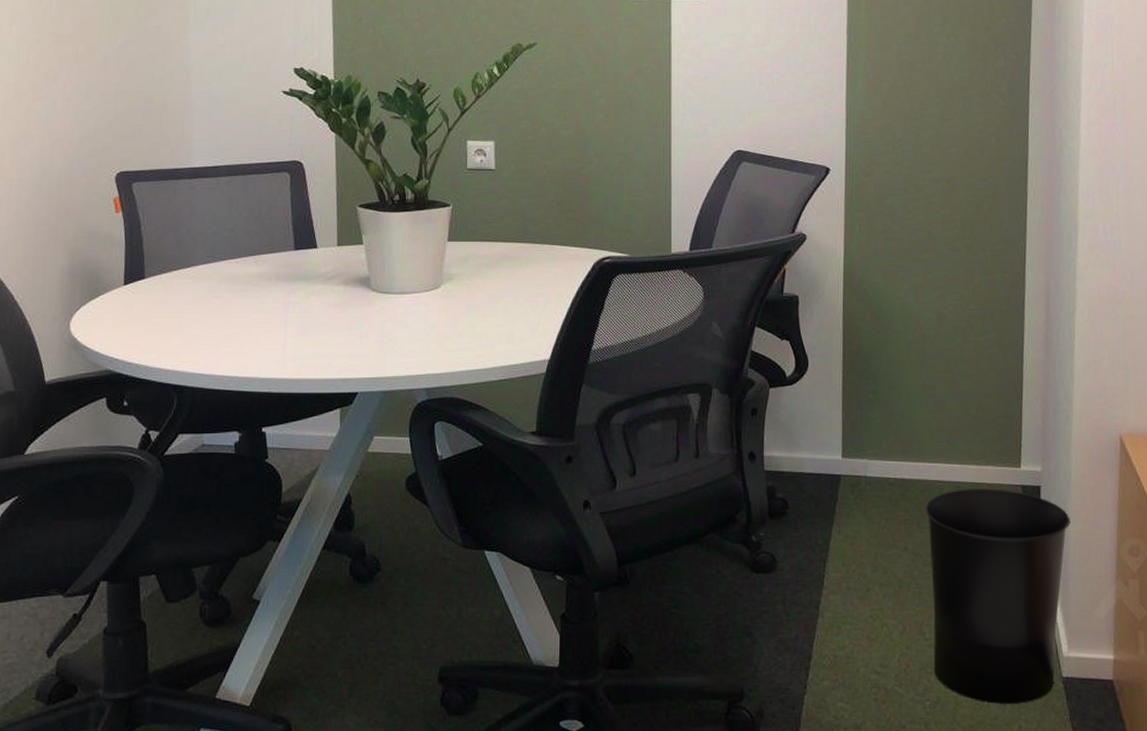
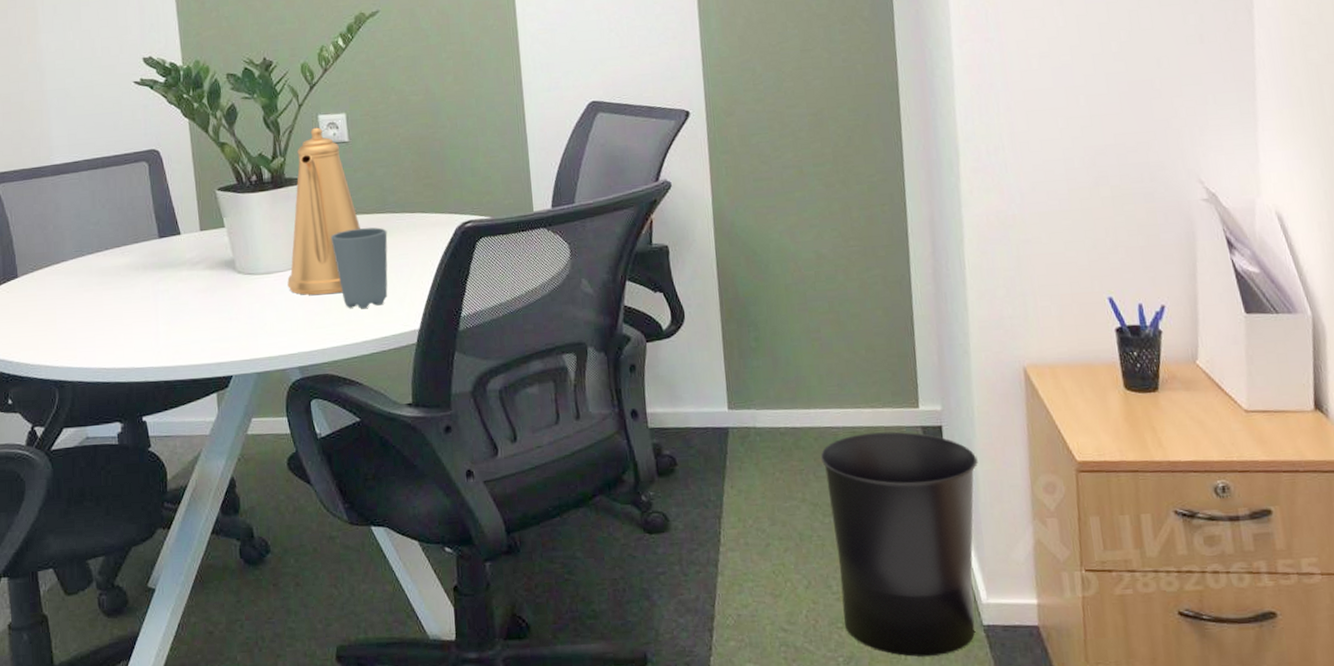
coffee pot: none [421,153,499,319] -> present [287,127,360,295]
cup: none [469,256,526,335] -> present [330,227,388,308]

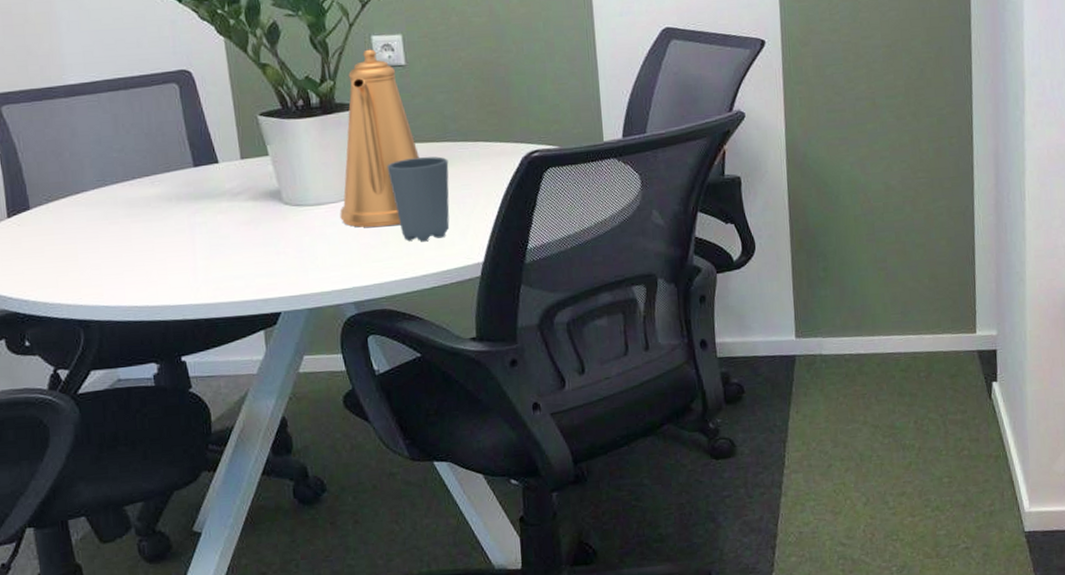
waste bin: present [820,431,977,657] -> none [882,356,1027,563]

